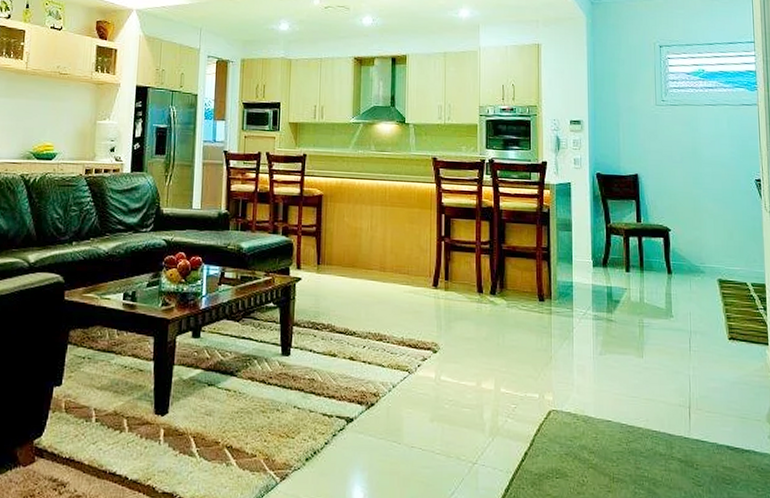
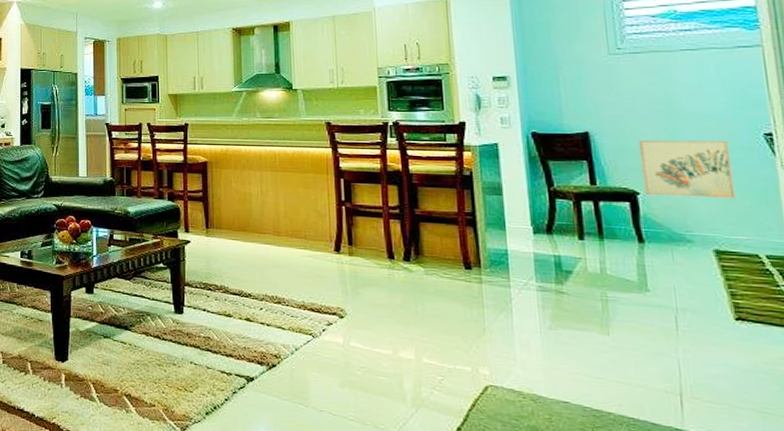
wall art: none [672,182,735,235] -> present [638,139,736,199]

